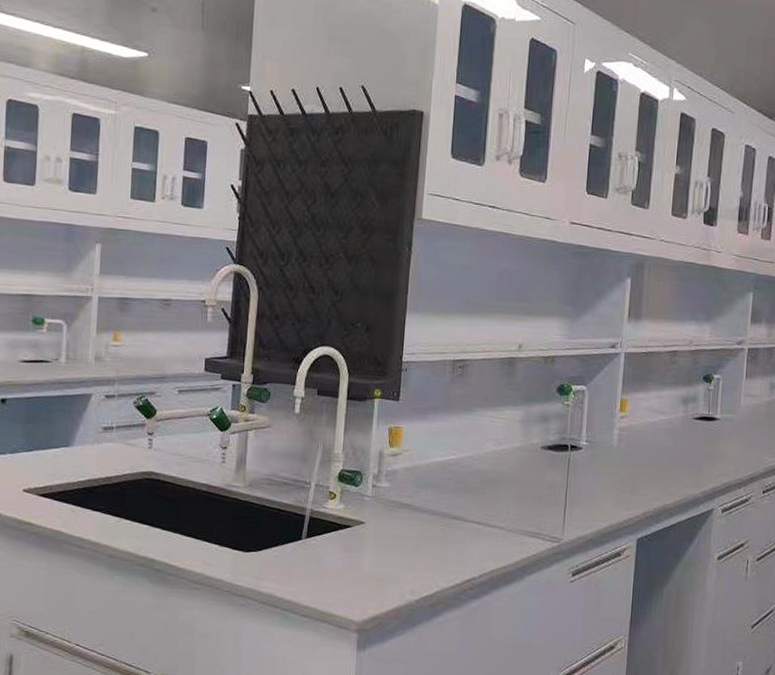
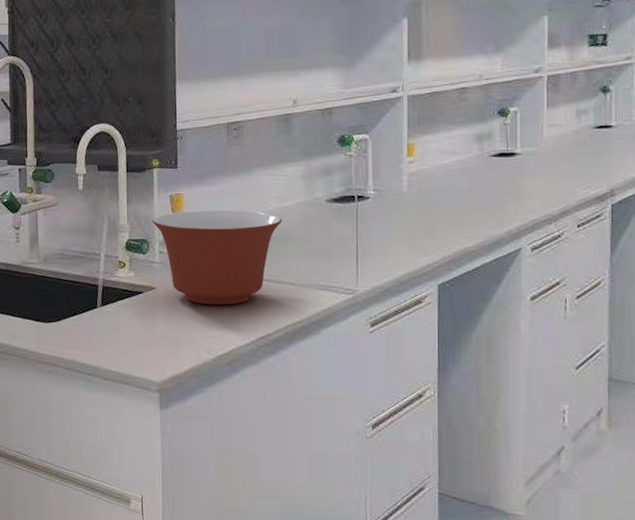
mixing bowl: none [369,445,498,546] -> present [153,209,283,305]

